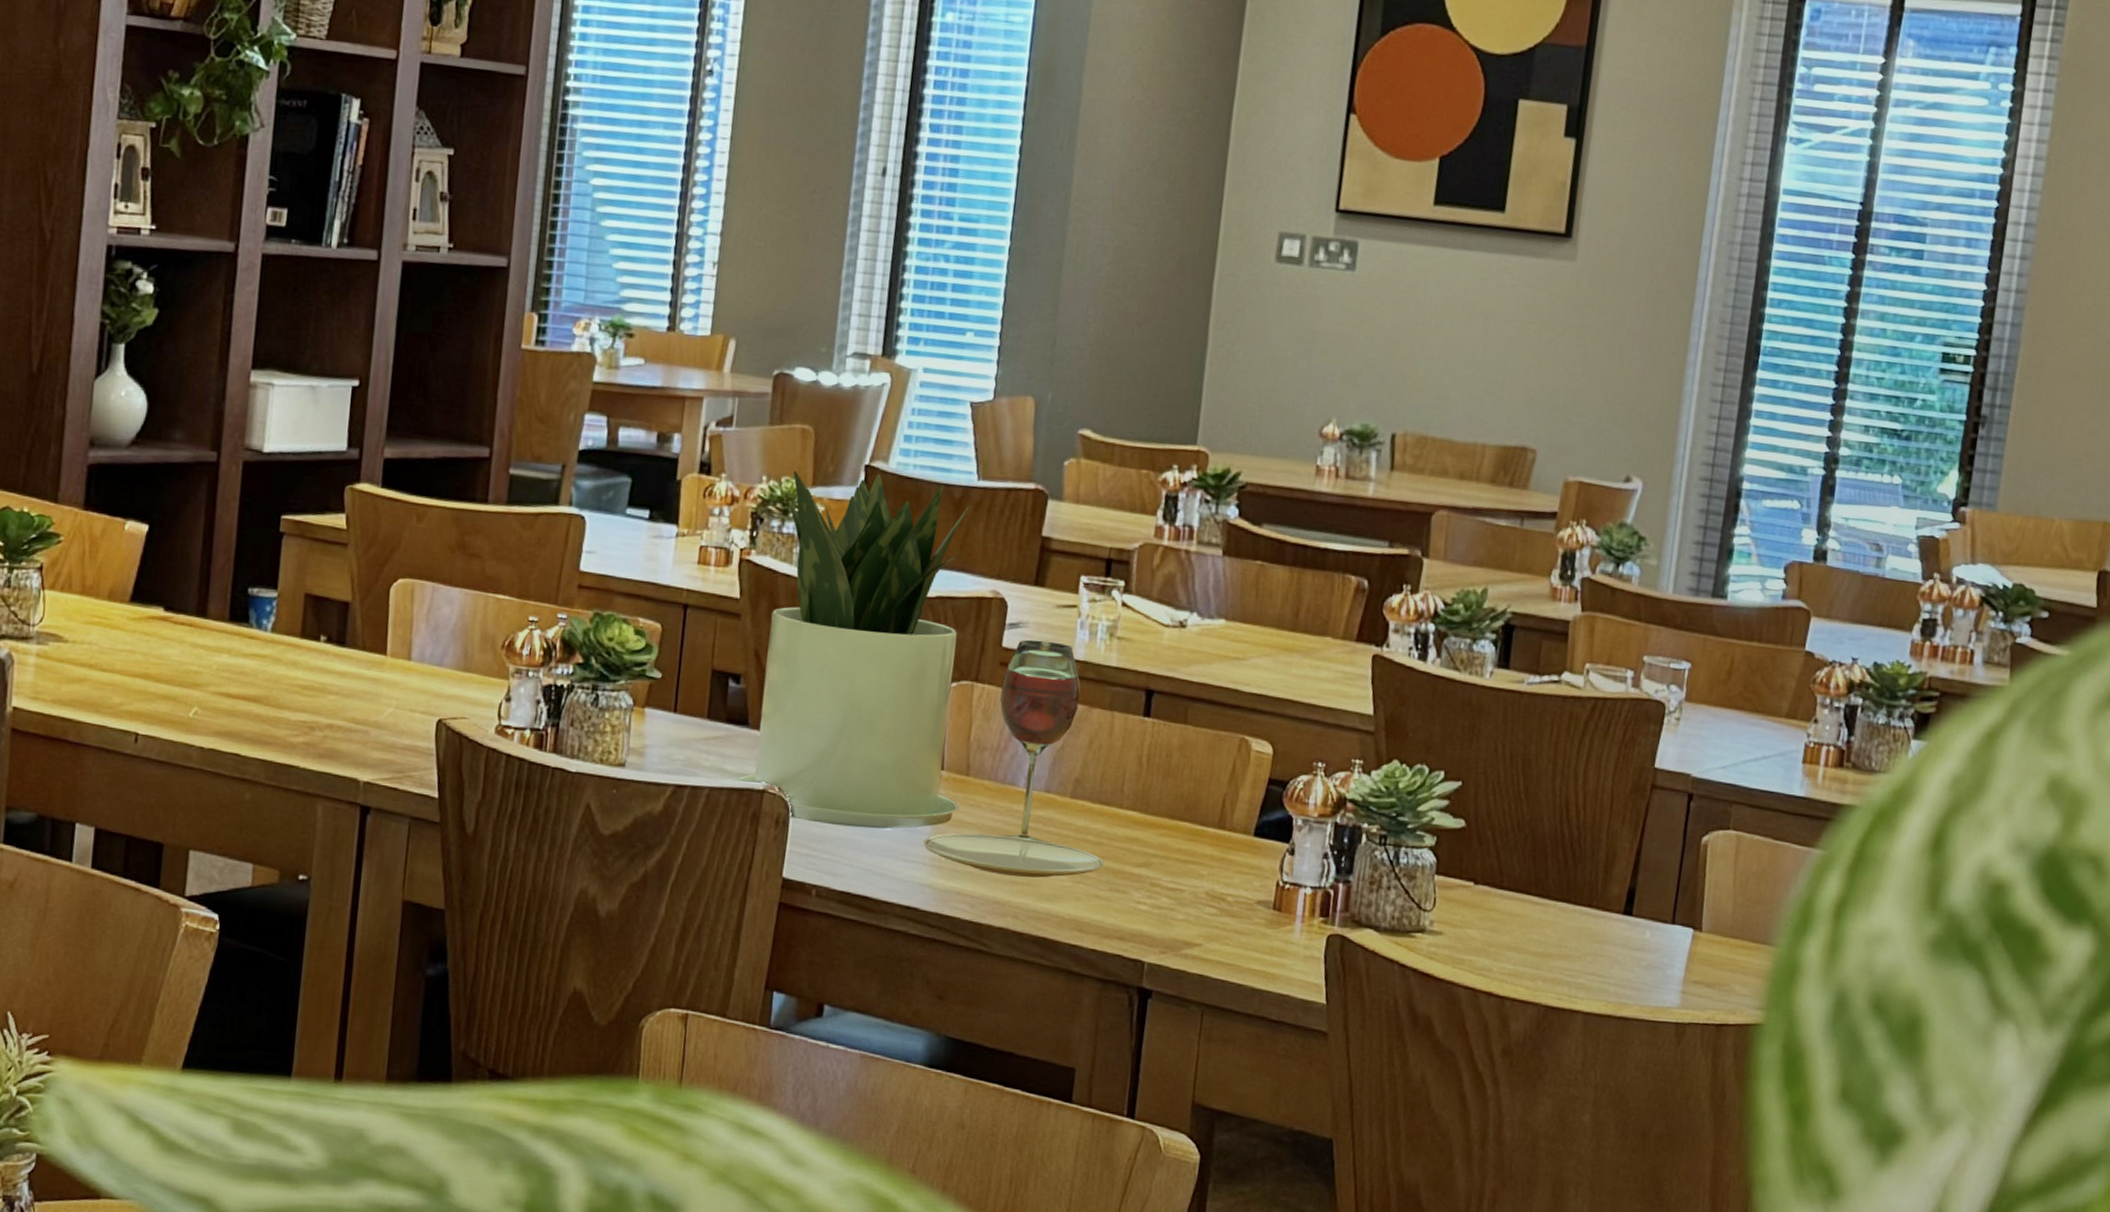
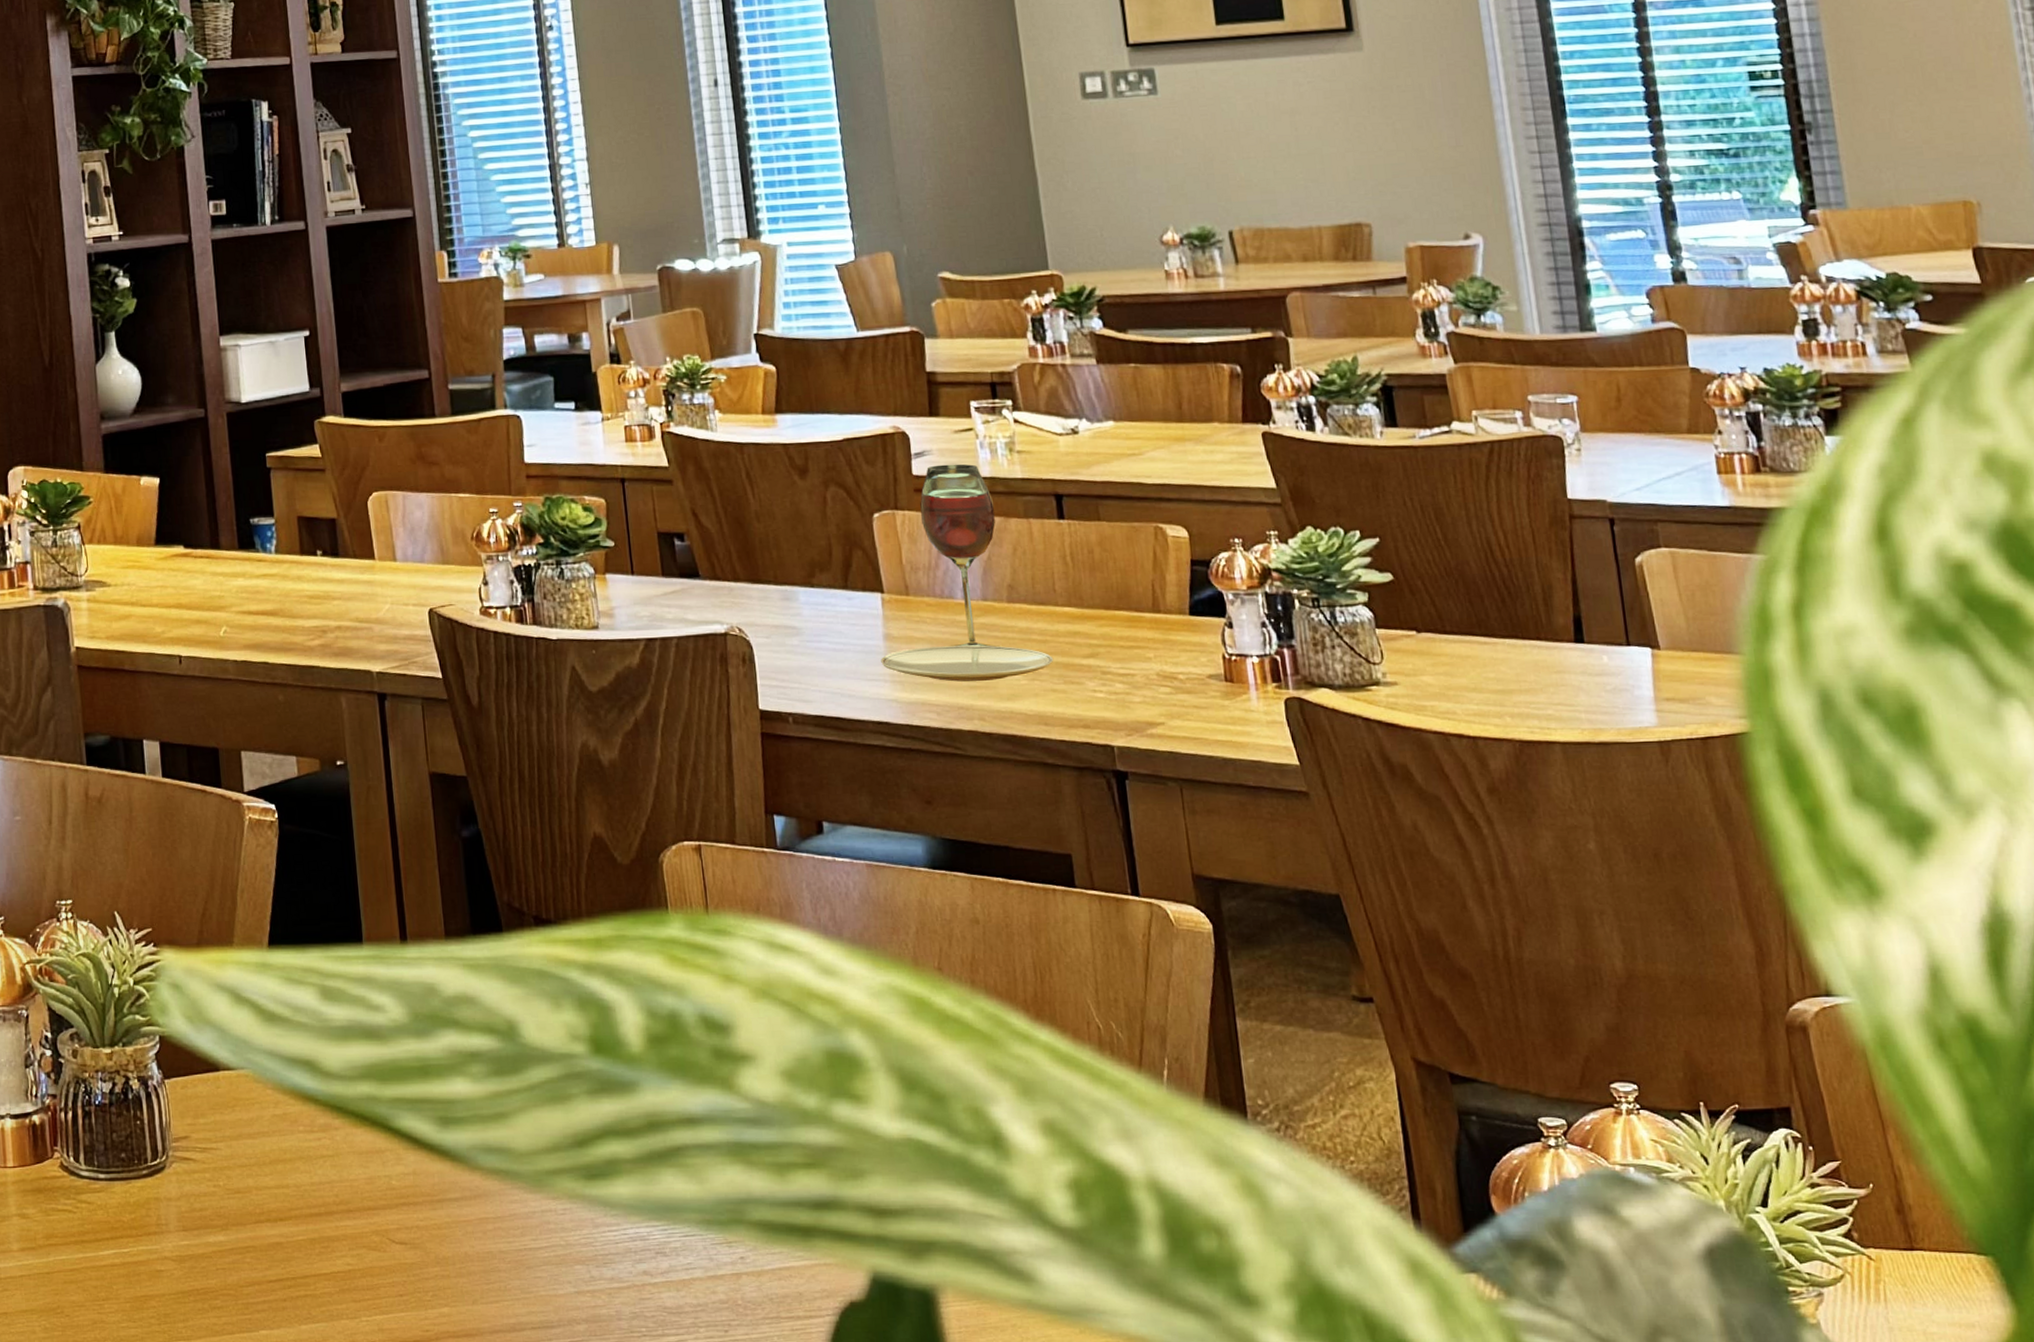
planter: present [732,470,969,830] -> none [692,339,906,657]

